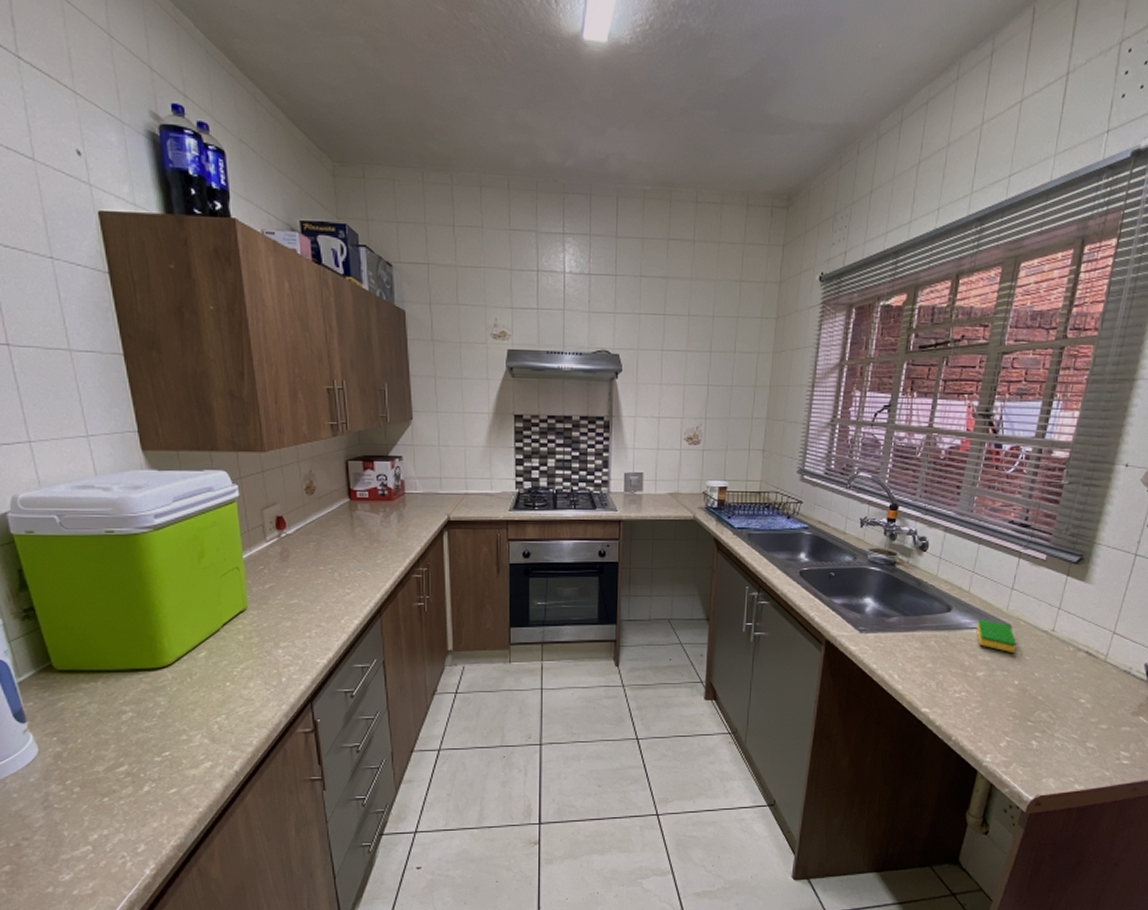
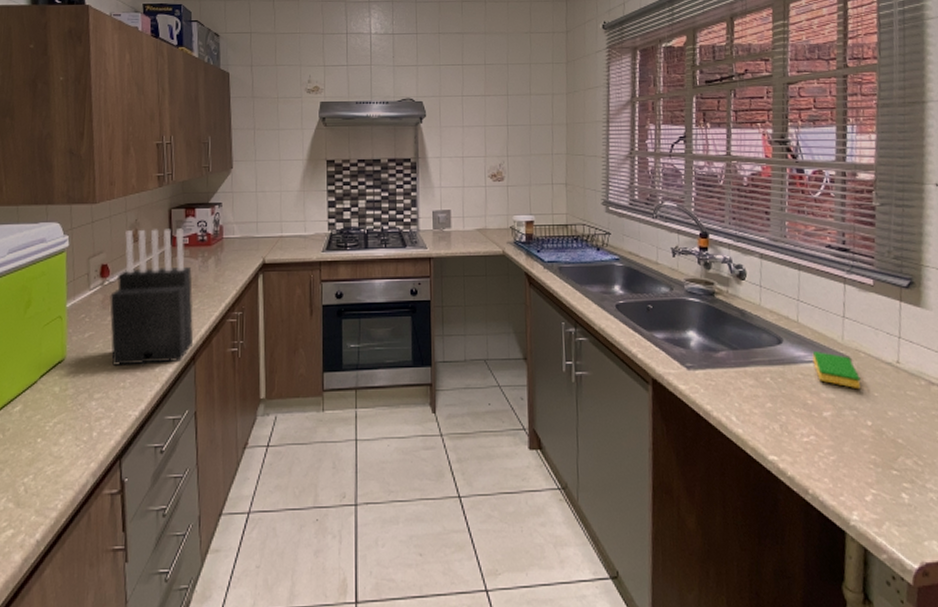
knife block: none [288,481,379,618] -> present [109,228,194,366]

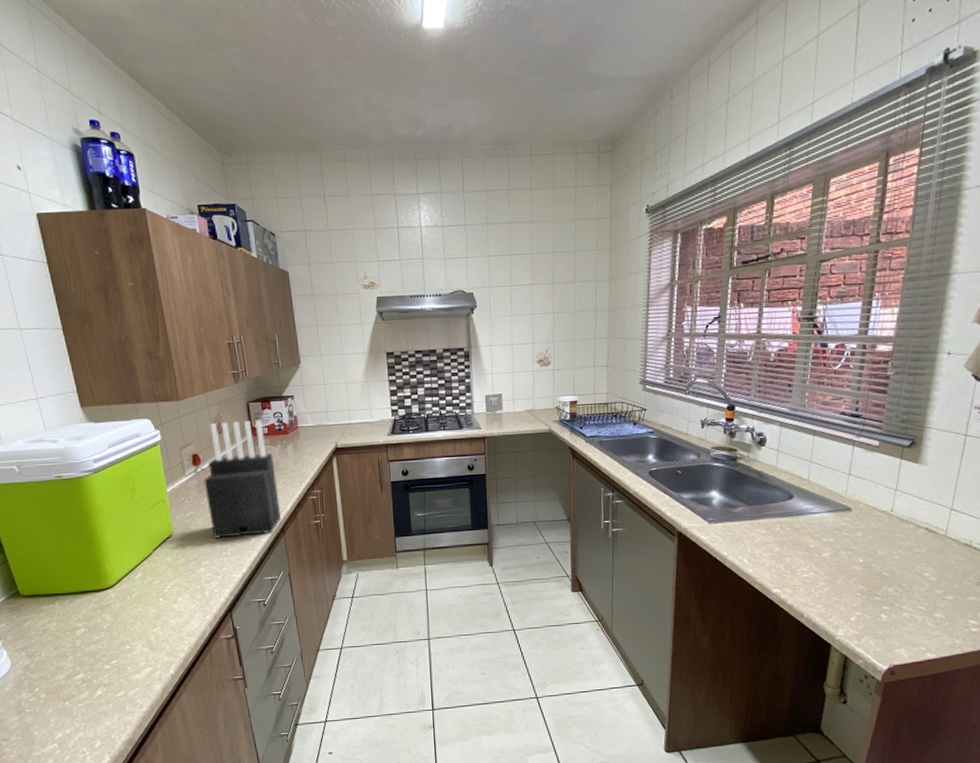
dish sponge: present [812,352,861,388] -> none [818,504,858,533]

